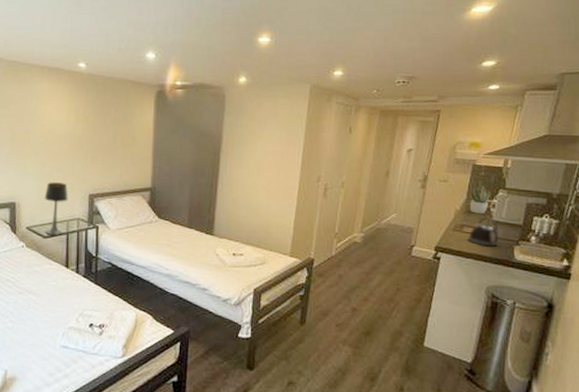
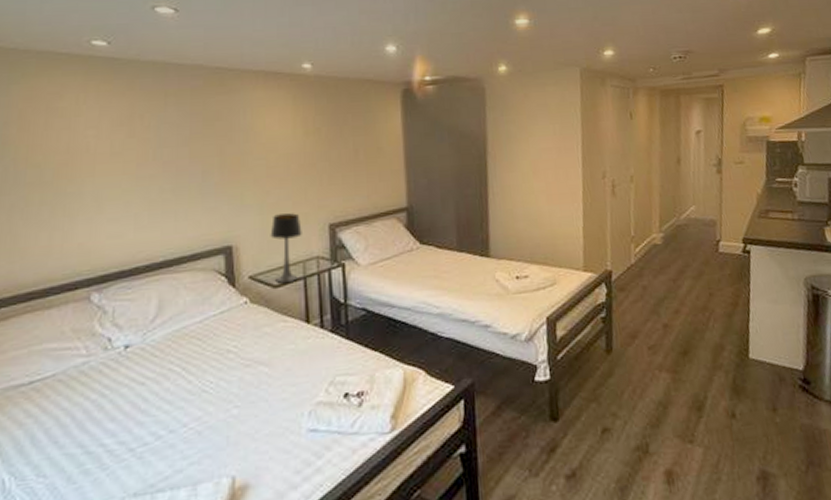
kettle: present [467,216,499,247] -> none [775,197,808,232]
potted plant: present [469,184,491,214] -> none [769,162,791,196]

